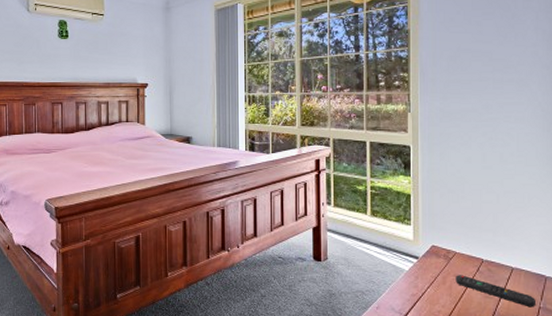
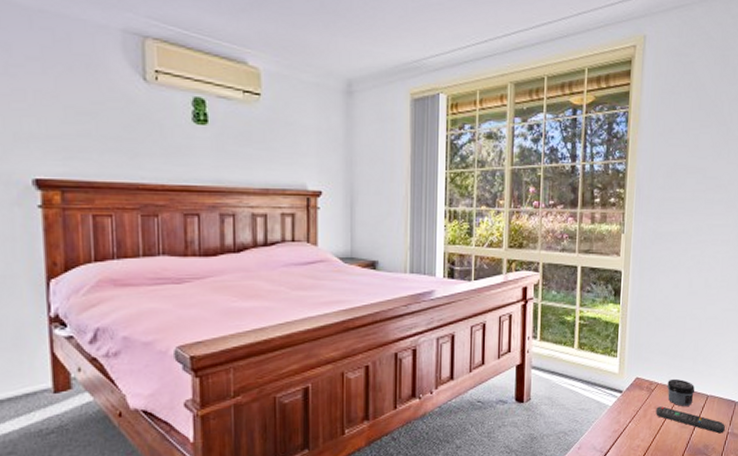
jar: none [466,249,498,277] -> present [667,378,695,406]

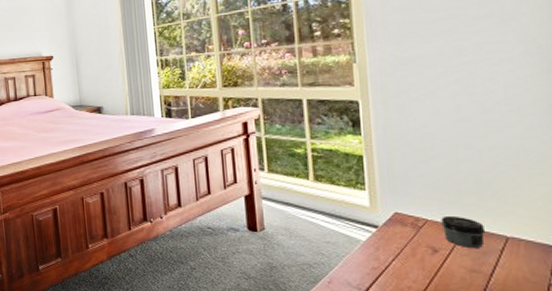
remote control: present [656,406,725,434] -> none [429,246,543,284]

